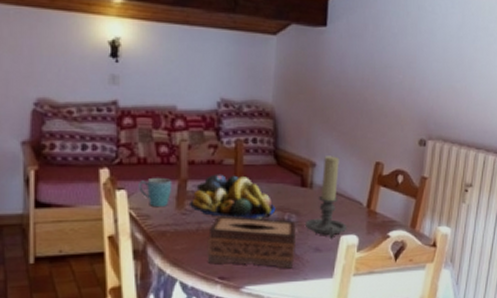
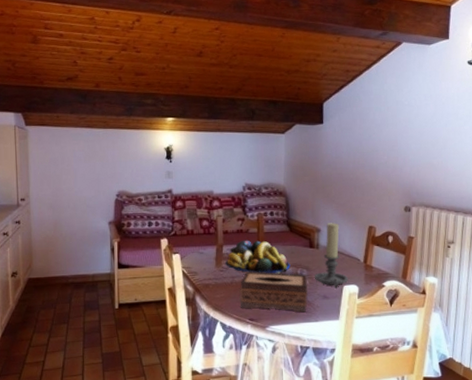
mug: present [139,177,172,208] -> none [188,244,212,266]

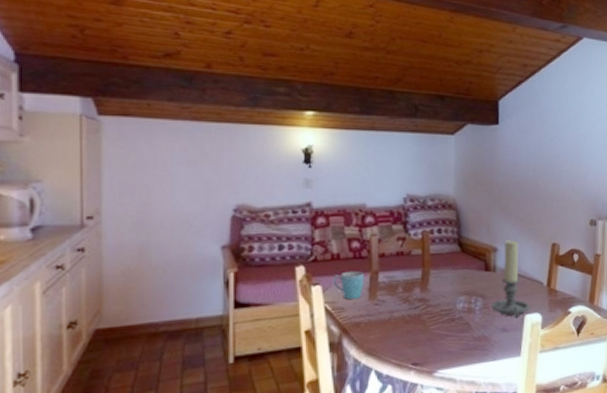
mug: none [188,244,212,266] -> present [333,271,365,300]
fruit bowl: present [225,240,291,274] -> none [382,264,463,305]
tissue box: present [239,271,308,313] -> none [399,302,484,351]

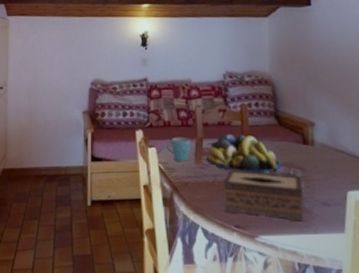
fruit bowl: none [382,264,463,305] -> present [206,133,281,174]
tissue box: none [399,302,484,351] -> present [222,170,304,222]
candle holder: present [490,240,530,319] -> none [310,116,353,194]

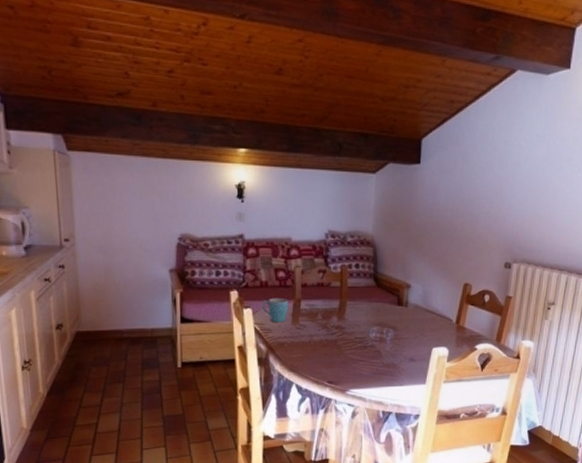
fruit bowl: present [206,133,281,174] -> none [303,294,376,333]
tissue box: present [222,170,304,222] -> none [318,330,393,376]

